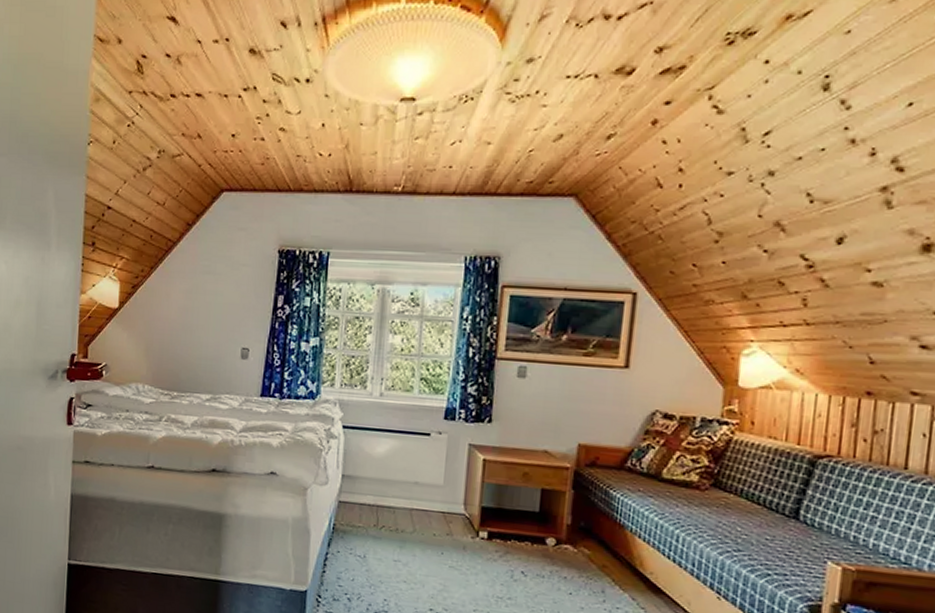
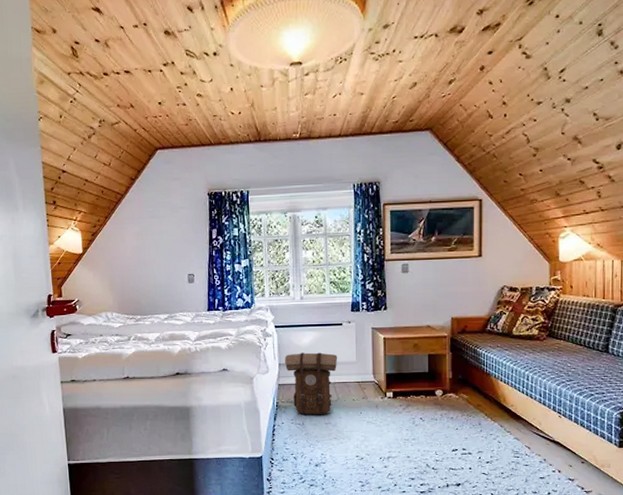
backpack: none [350,464,420,549] -> present [285,352,338,415]

